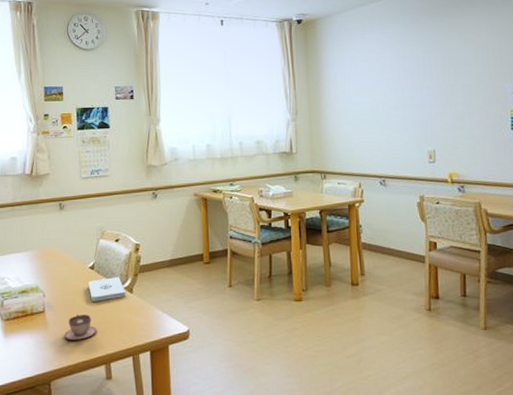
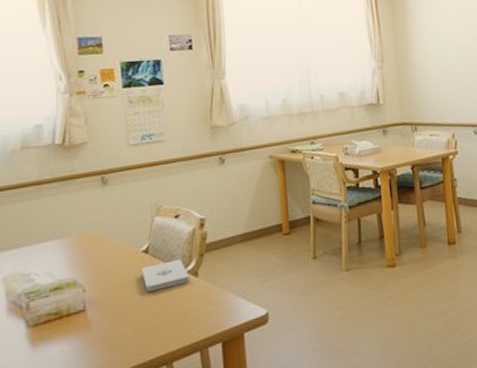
teacup: present [64,314,97,340] -> none [112,308,155,342]

